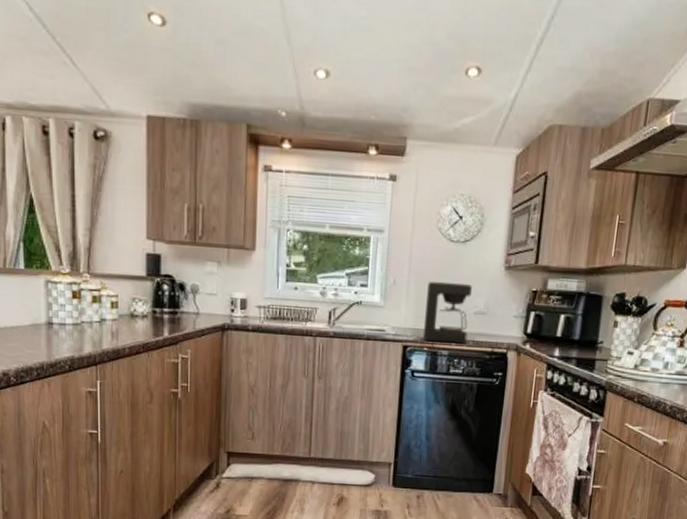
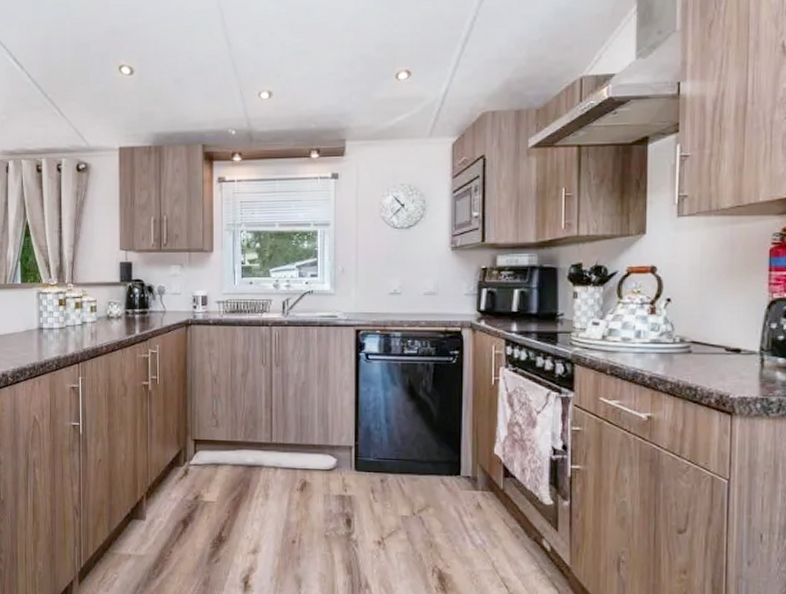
coffee maker: present [422,282,473,345] -> none [374,267,421,326]

